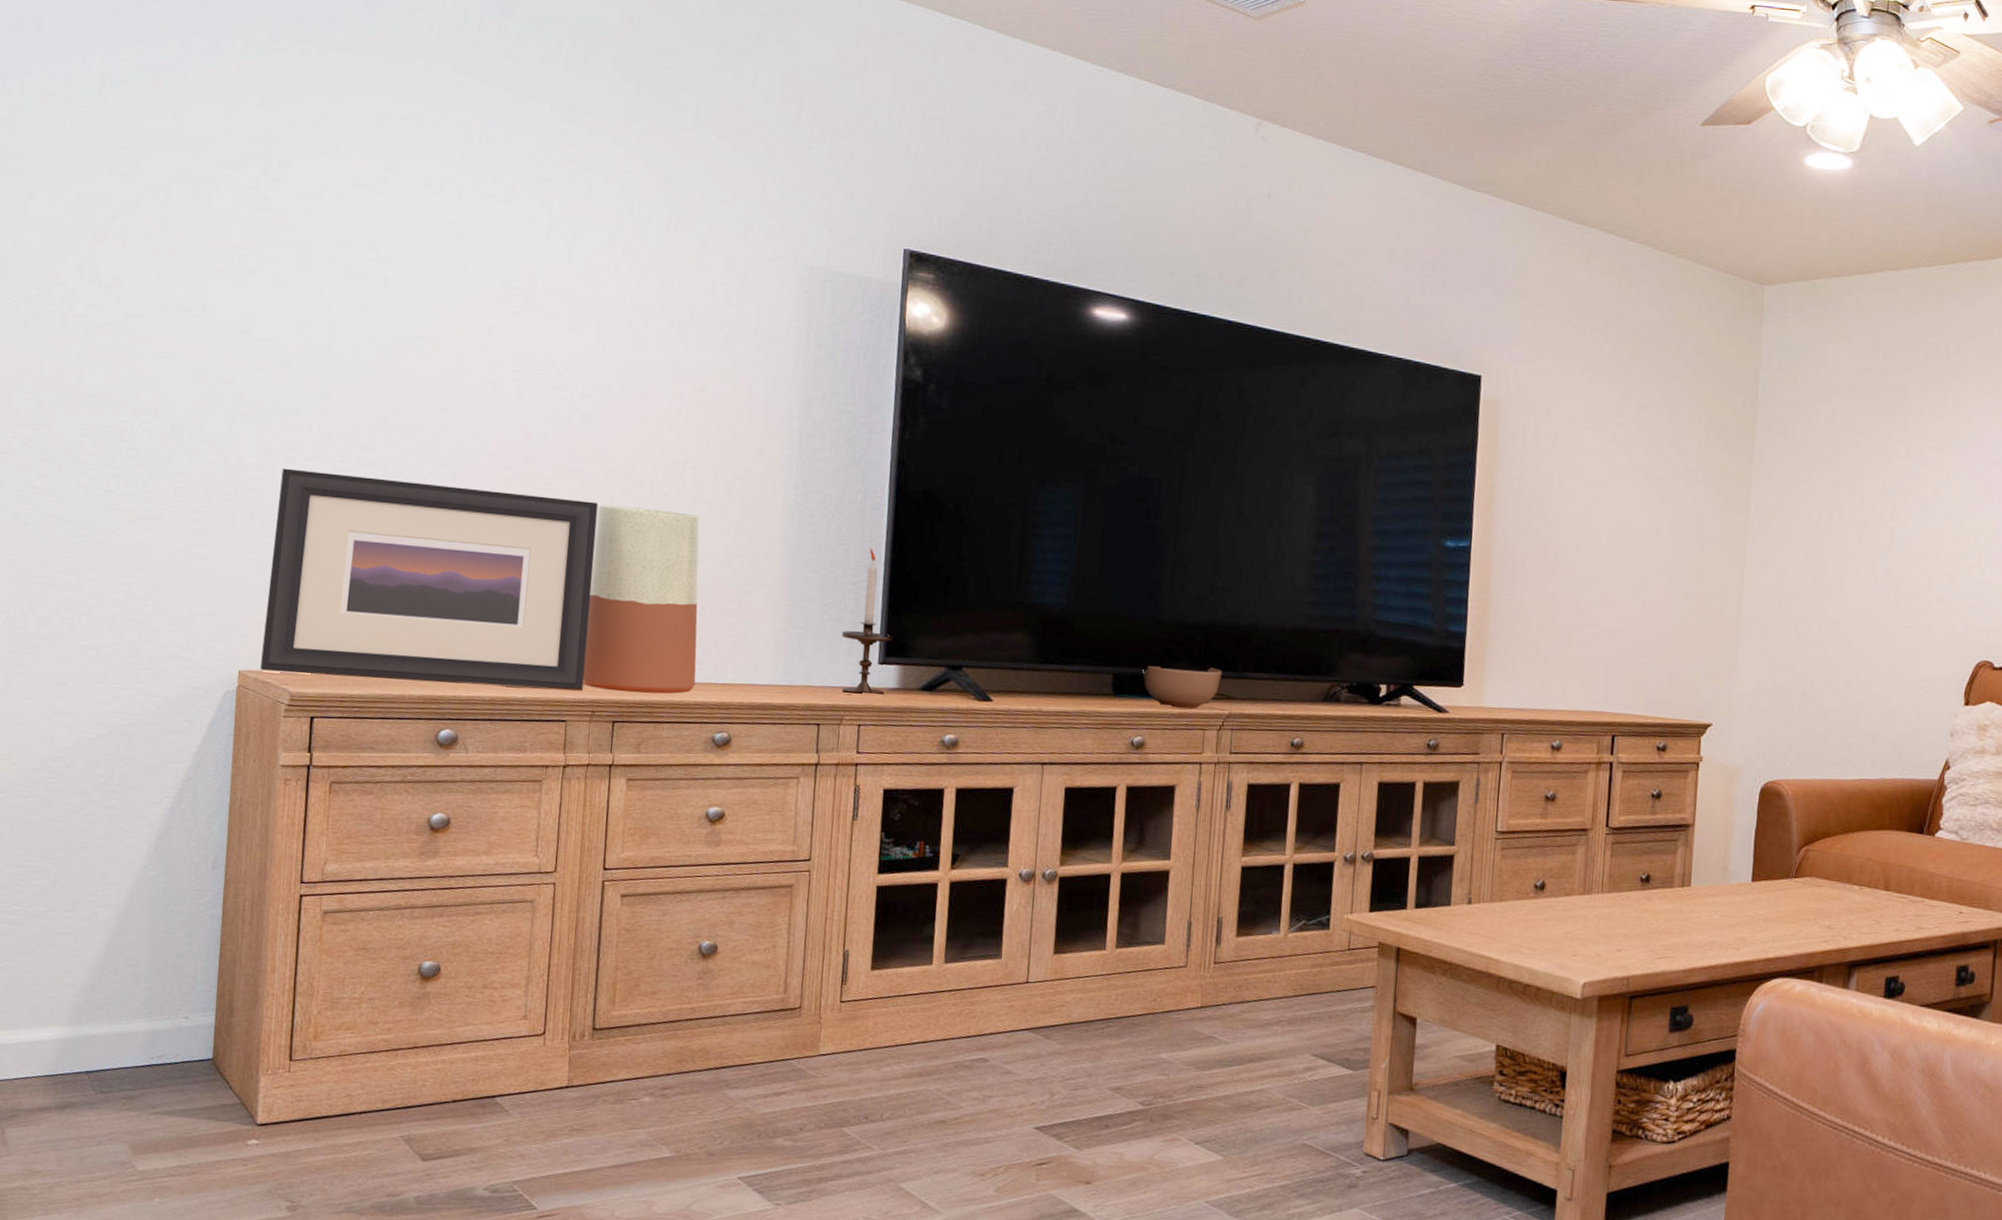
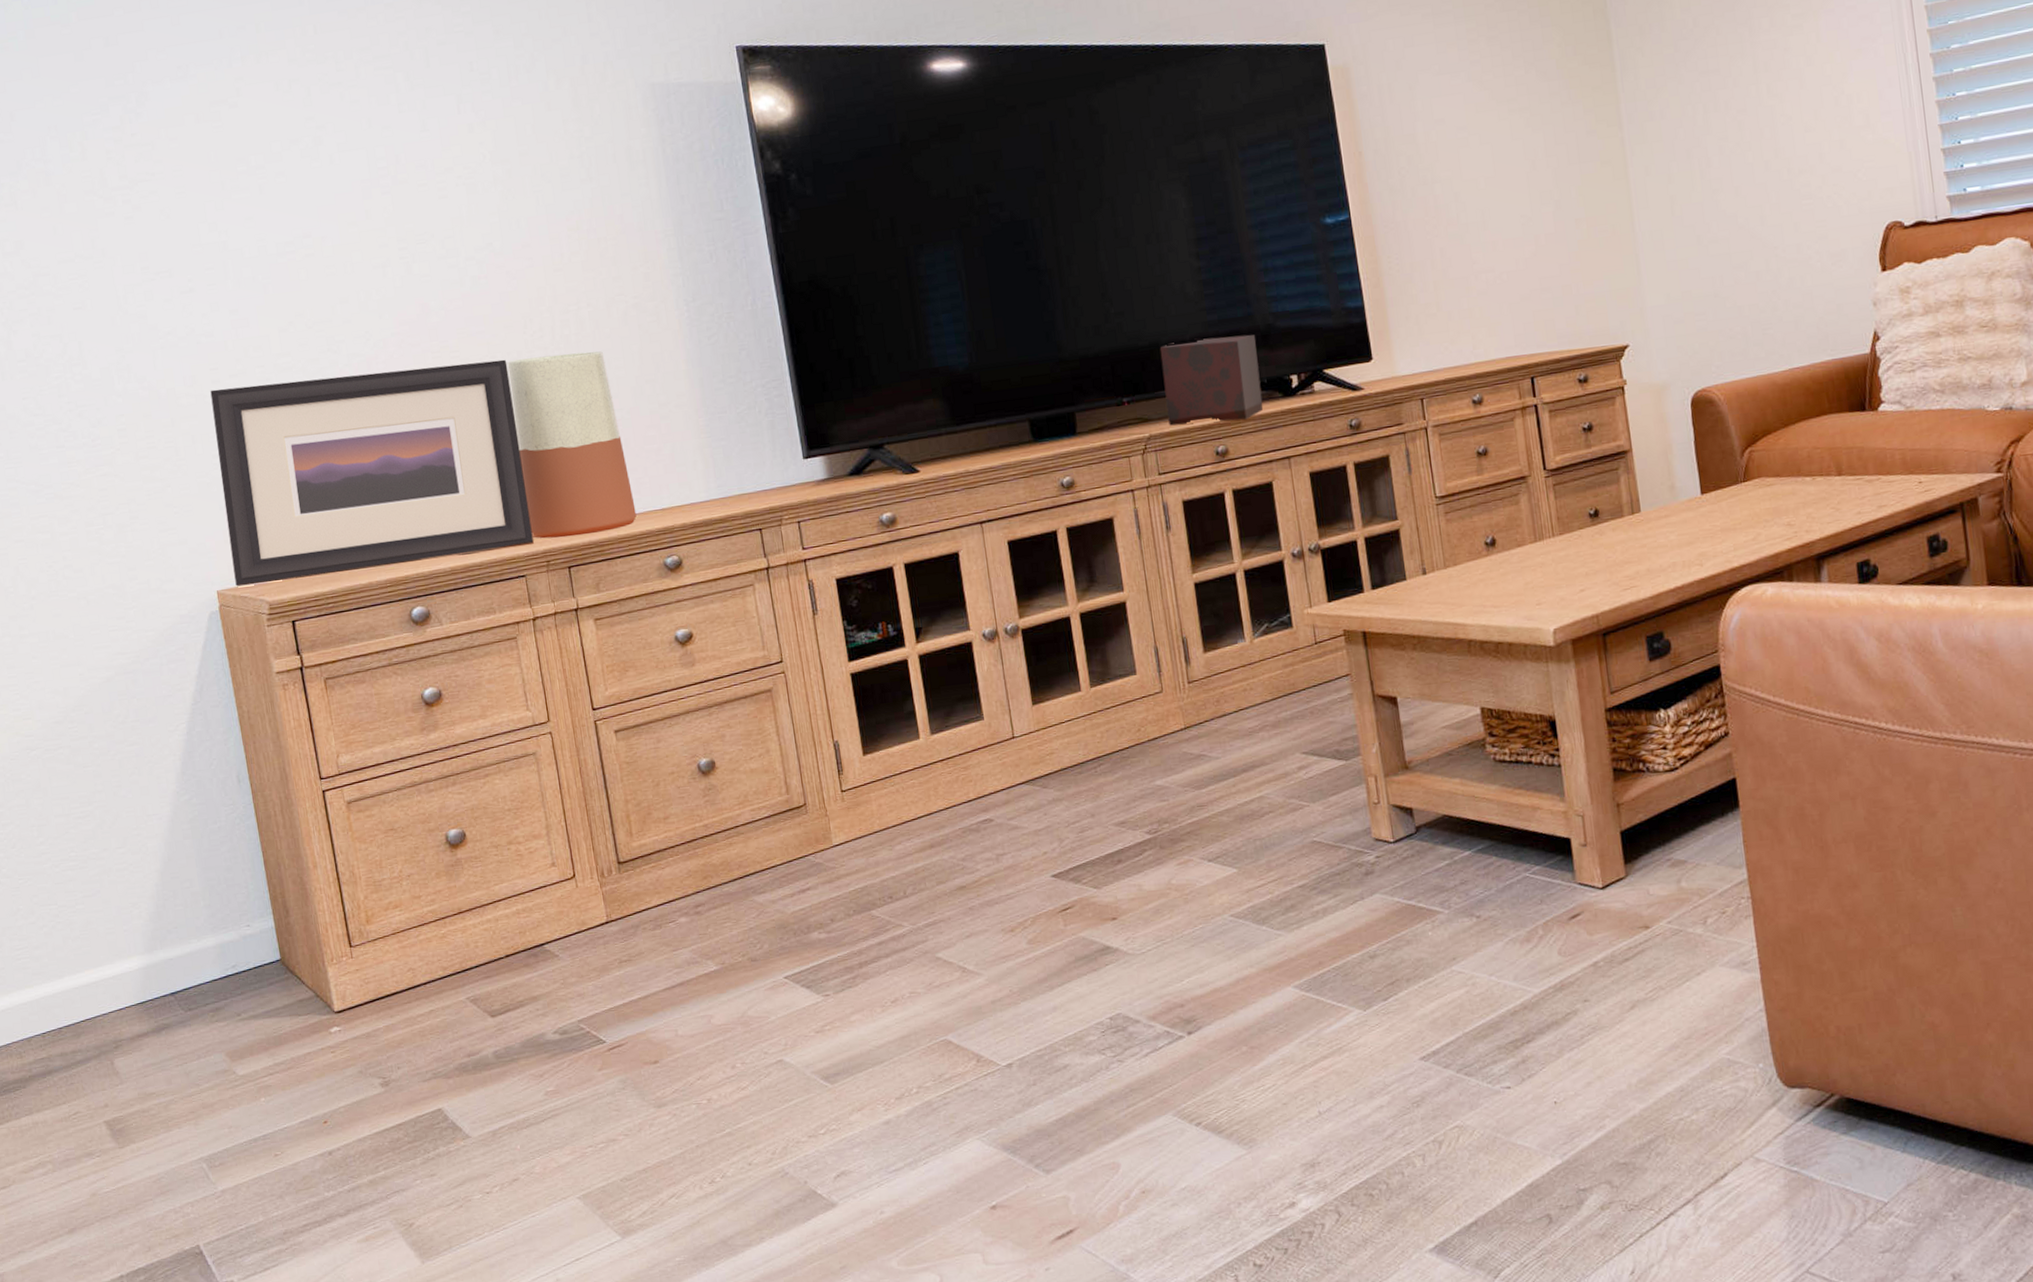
candlestick: present [841,548,893,697] -> none [762,347,816,496]
bowl: present [1142,666,1222,710] -> none [1056,393,1134,443]
decorative box: none [1251,628,1354,719] -> present [1159,335,1264,426]

